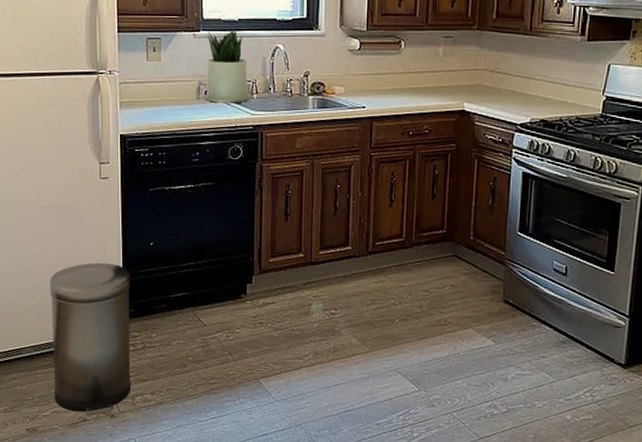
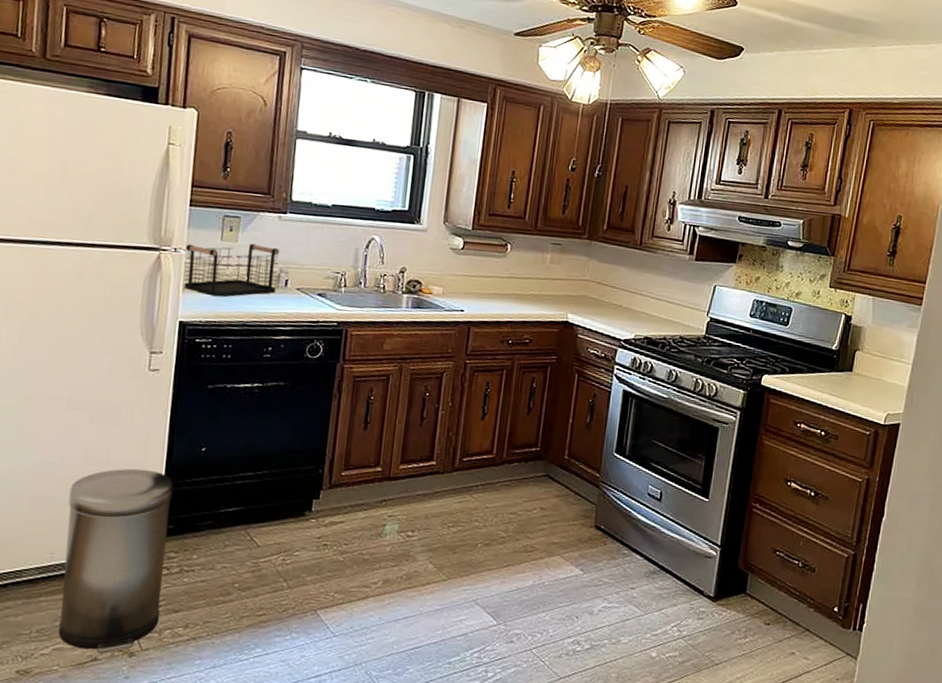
dish rack: none [118,61,198,111] -> present [183,243,280,298]
planter: present [203,29,251,103] -> none [283,213,339,296]

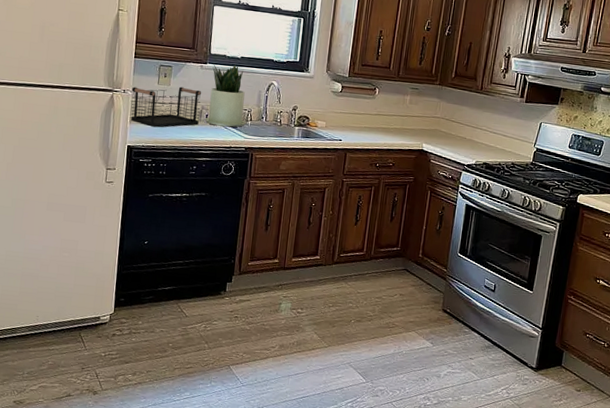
pedal bin: present [58,468,174,654] -> none [43,255,124,391]
planter: none [283,213,339,296] -> present [204,63,246,128]

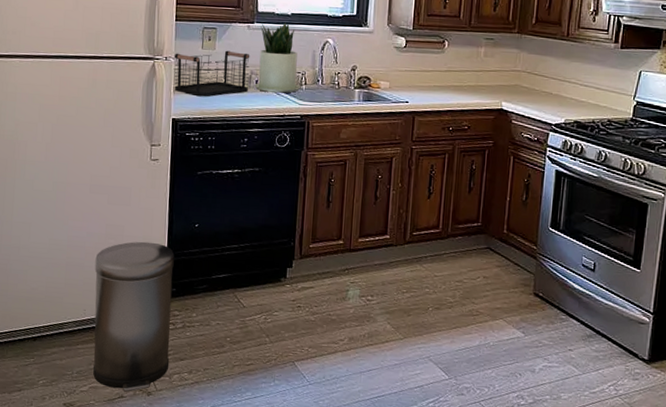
pedal bin: none [43,255,124,391] -> present [93,241,175,392]

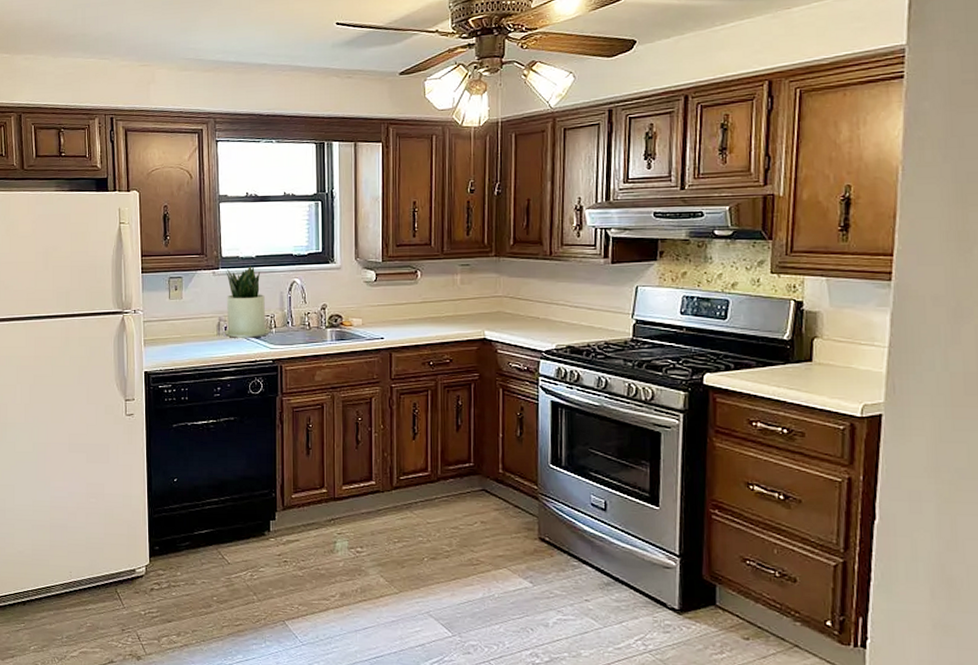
pedal bin: present [93,241,175,392] -> none [78,499,156,657]
dish rack: present [174,50,250,98] -> none [142,298,217,348]

